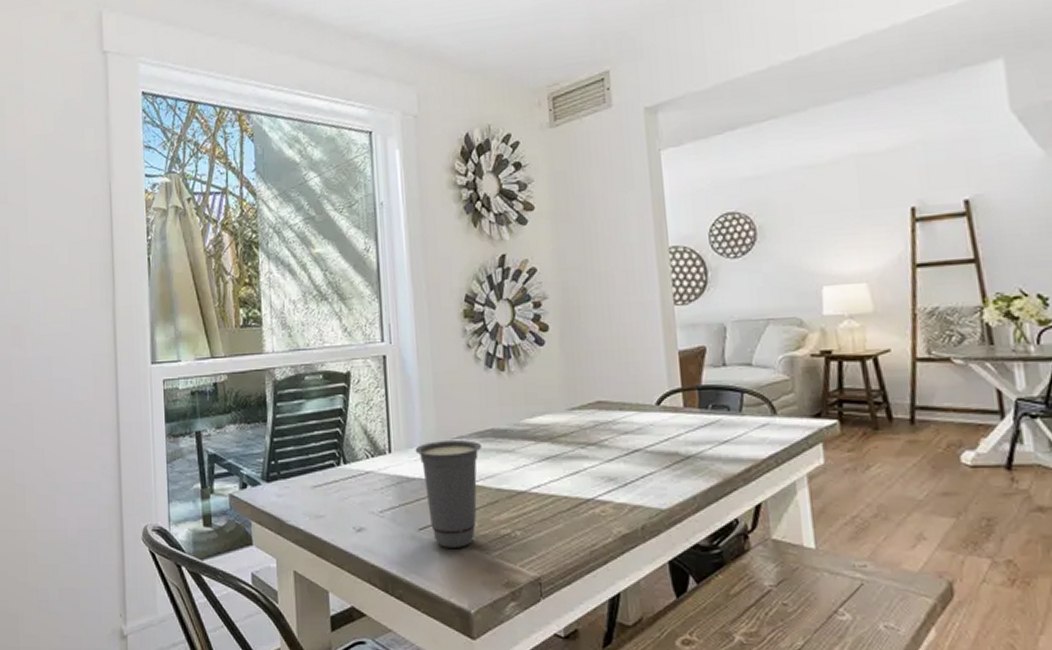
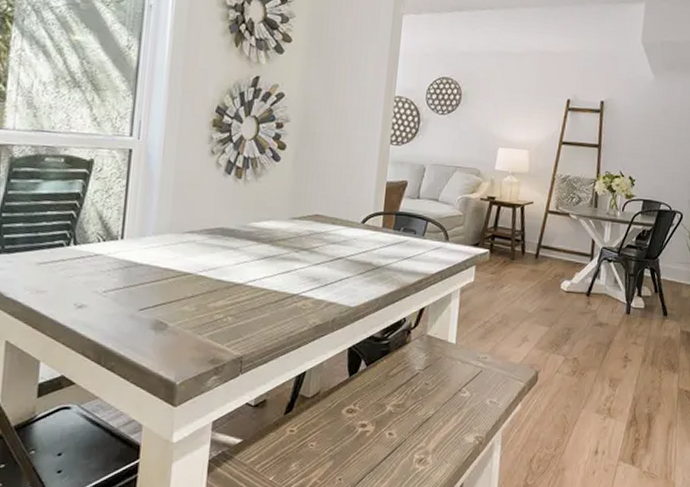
cup: present [415,440,481,548] -> none [147,233,209,328]

